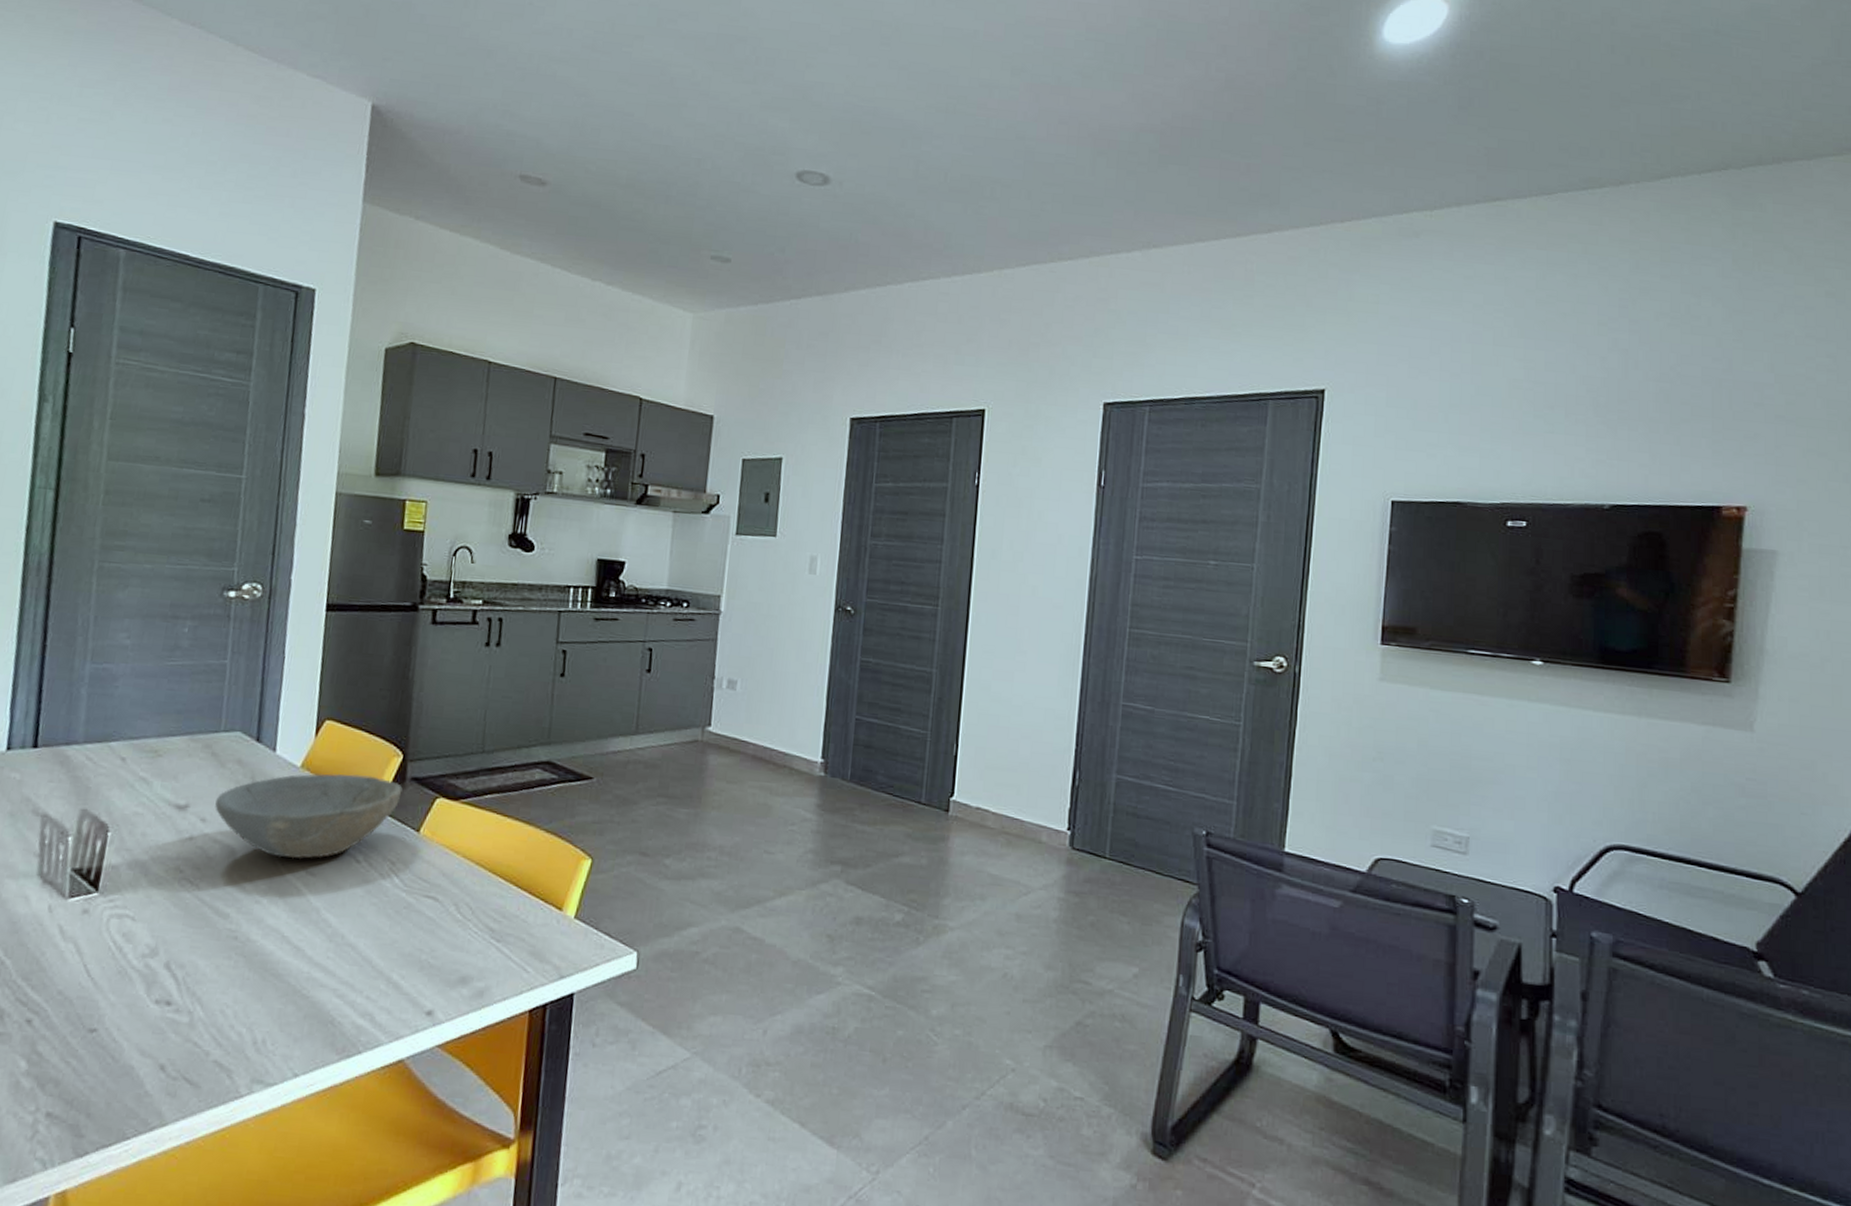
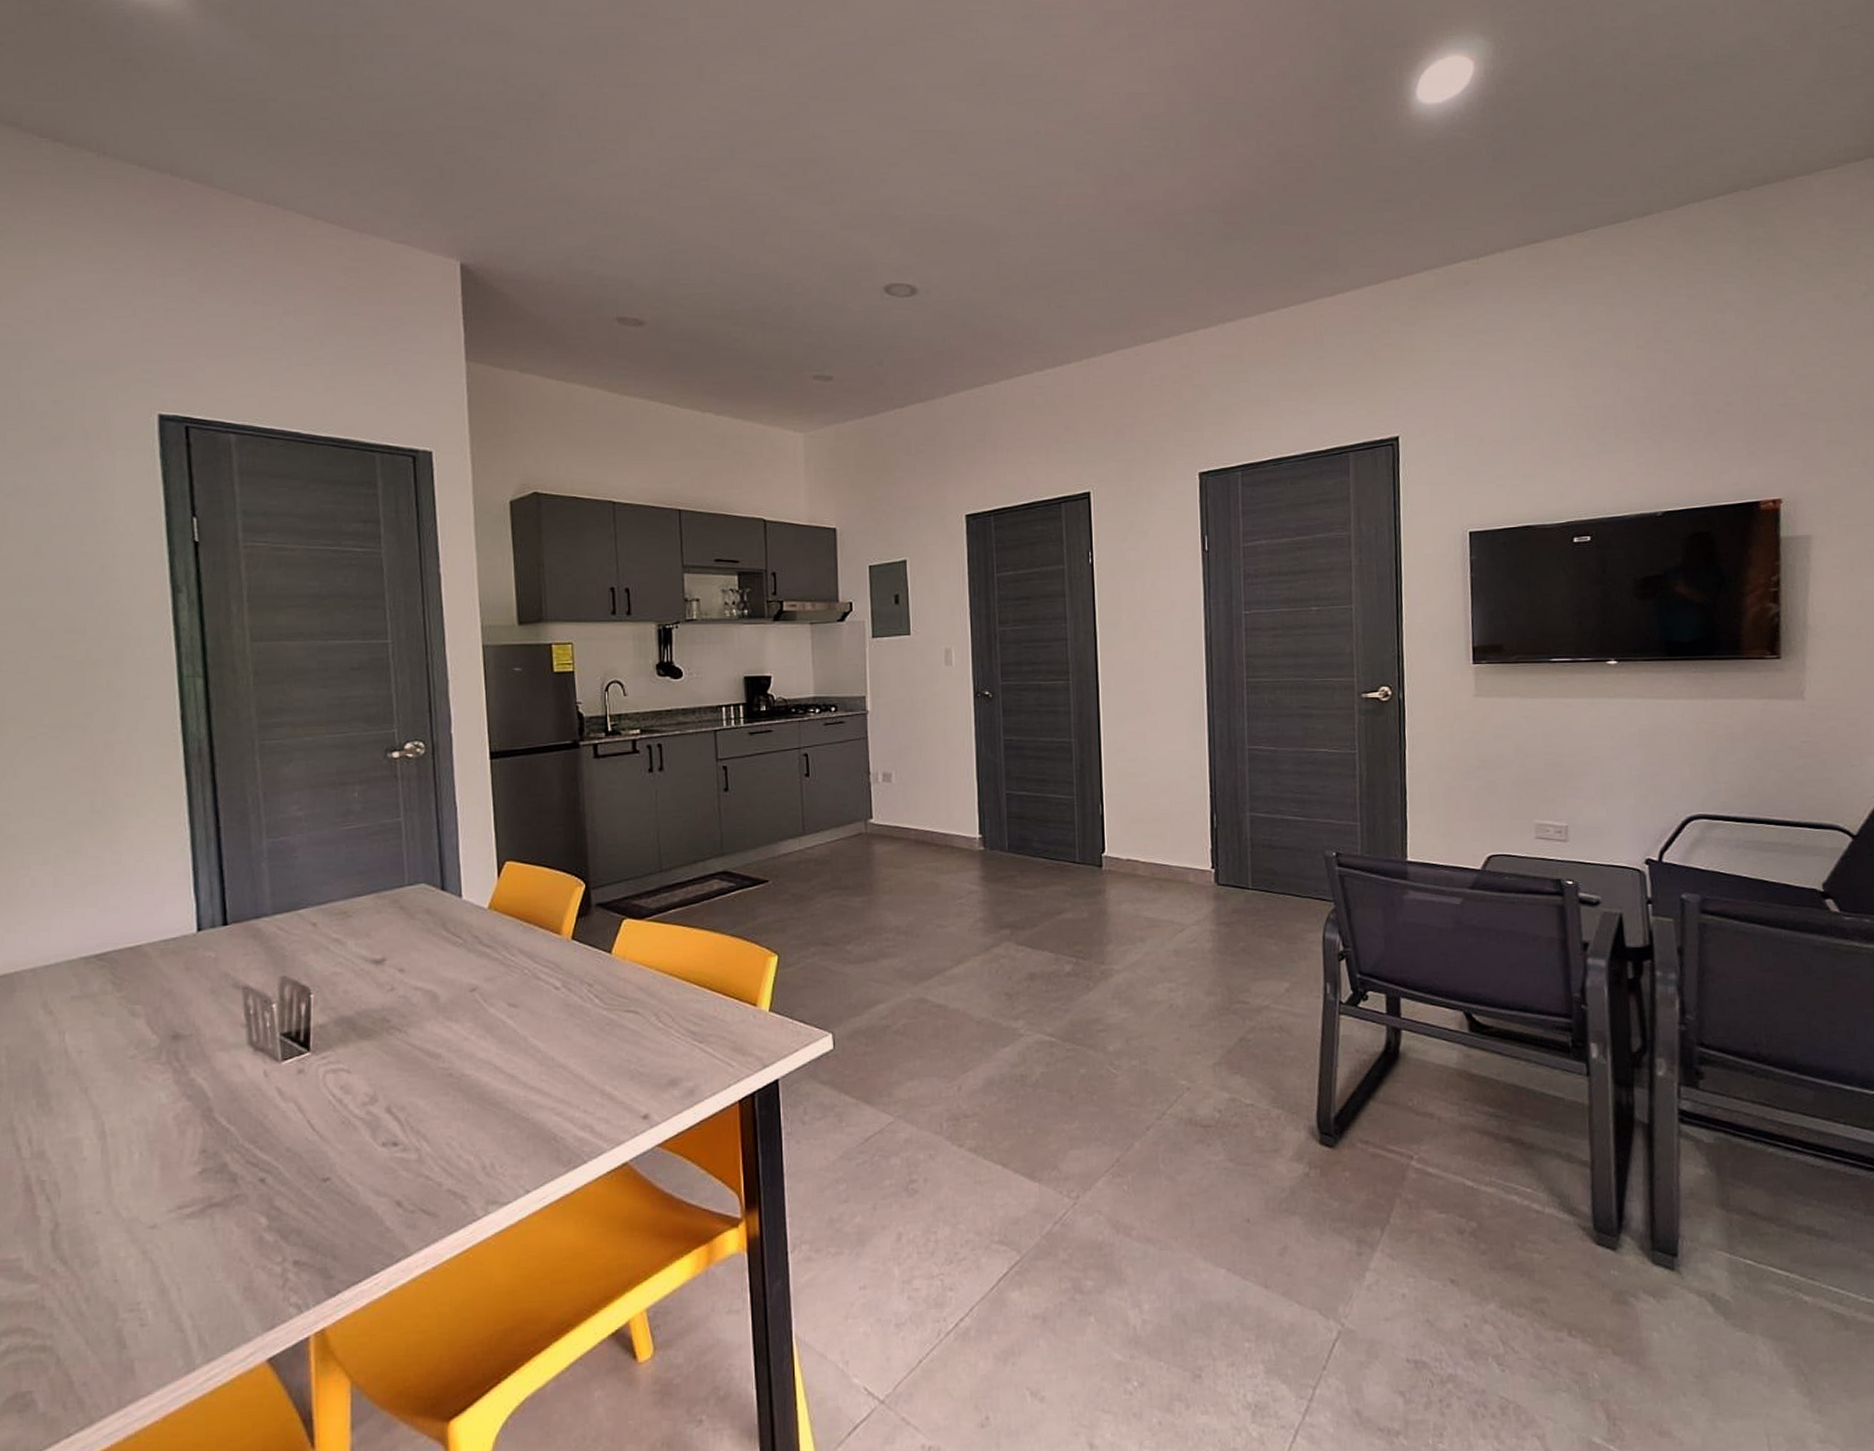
bowl: present [215,773,403,859] -> none [411,907,589,995]

